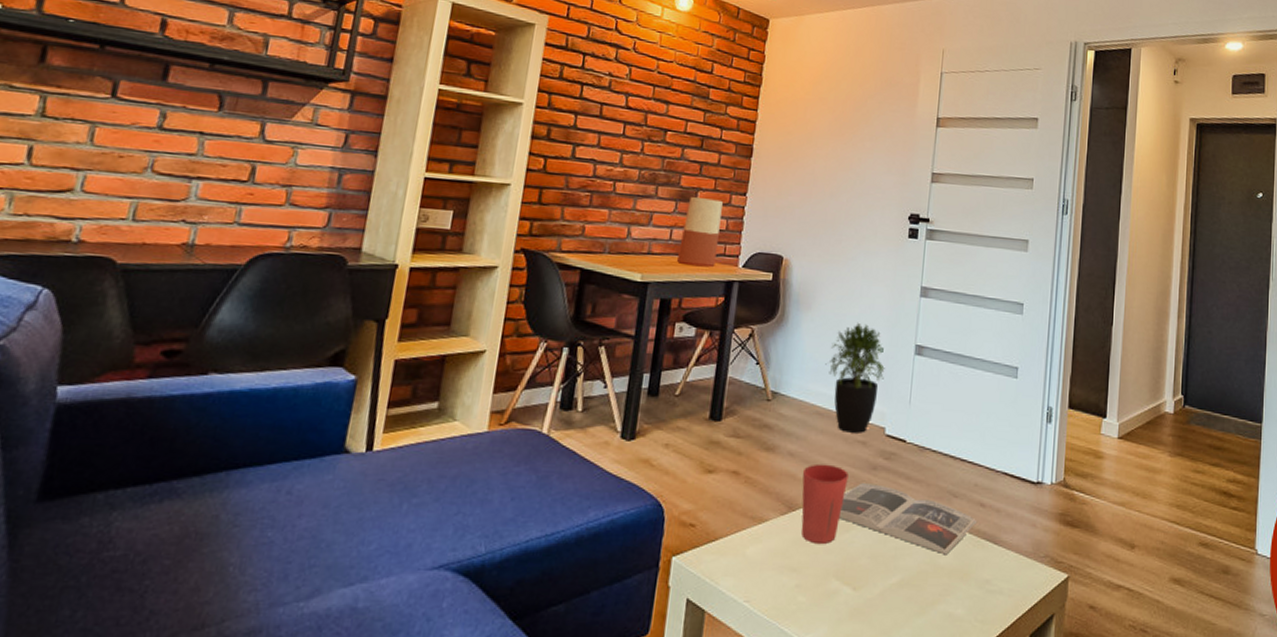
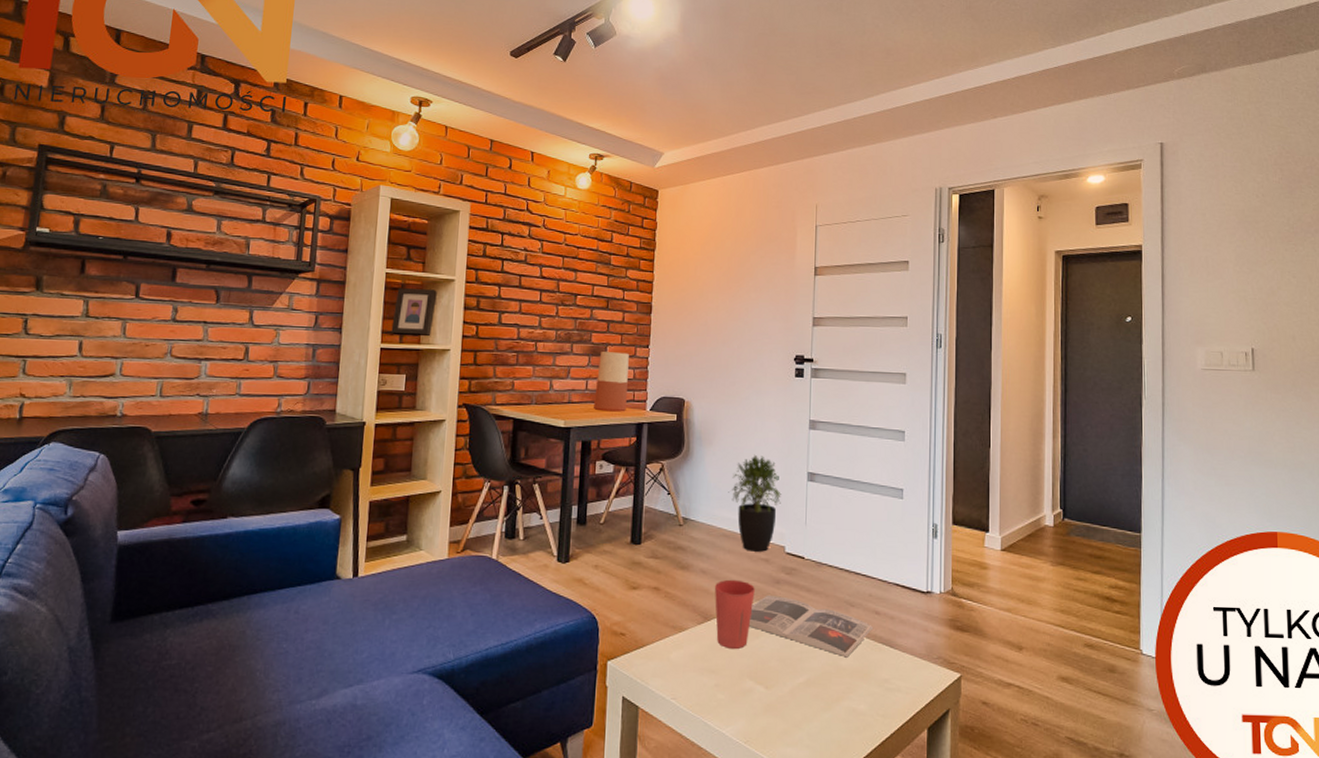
picture frame: none [439,108,500,166] -> present [391,288,437,336]

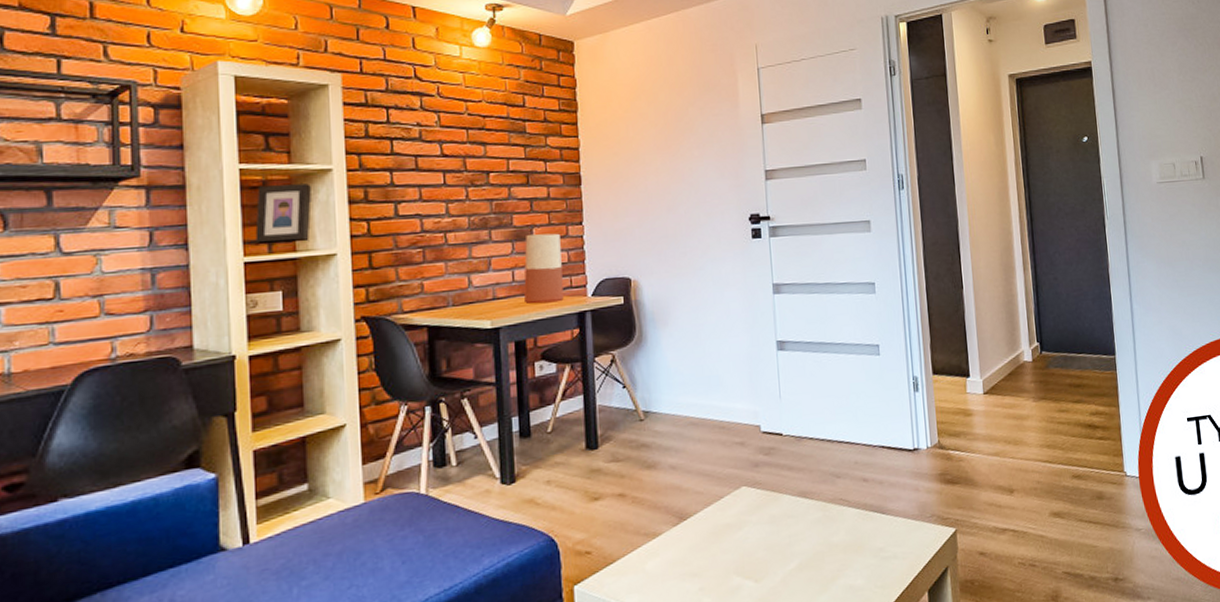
cup: present [715,579,755,649] -> none [688,470,733,547]
potted plant: present [732,454,781,552] -> none [694,329,750,437]
magazine: present [748,596,874,658] -> none [729,480,863,533]

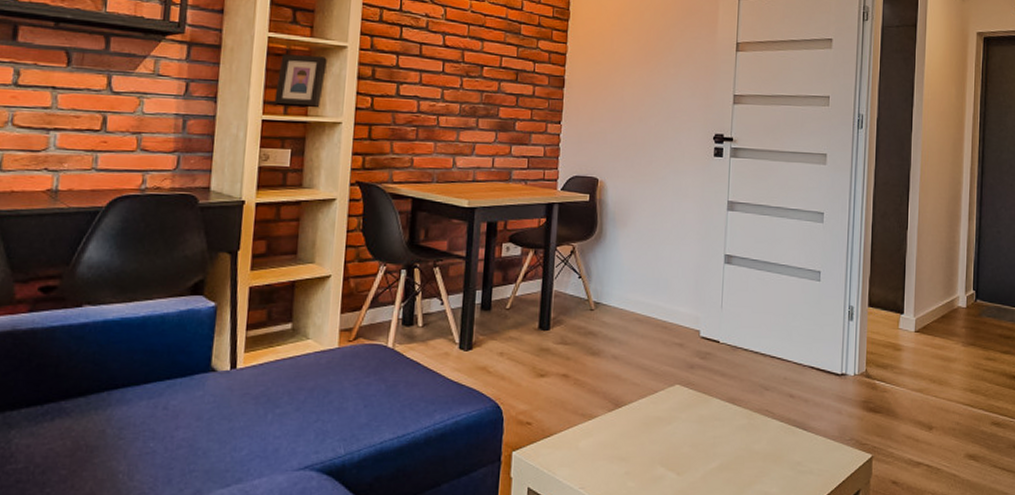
vase: present [524,233,564,305] -> none [501,127,539,192]

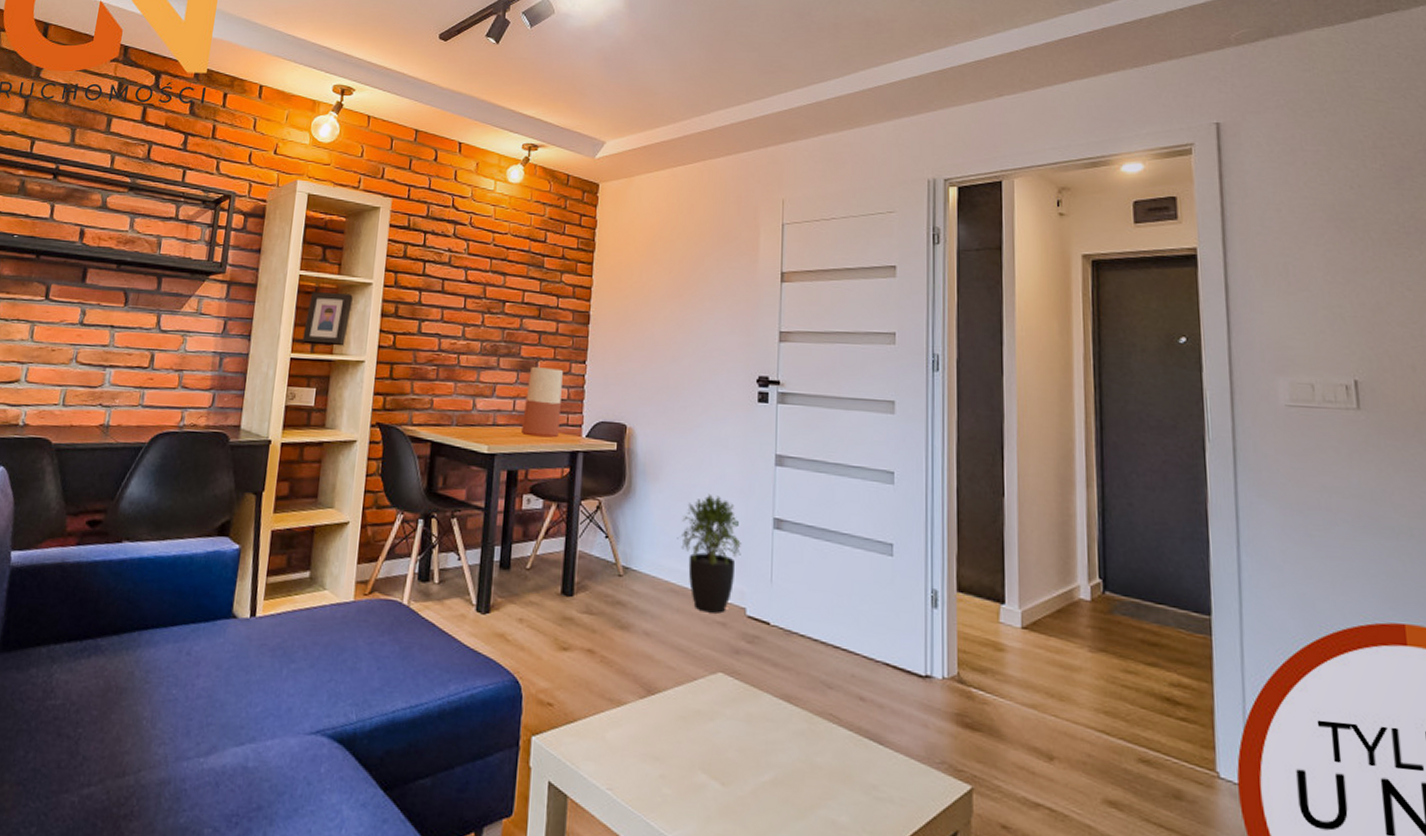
vase: none [501,127,539,192] -> present [522,367,563,438]
potted plant: none [646,236,697,336] -> present [681,493,741,614]

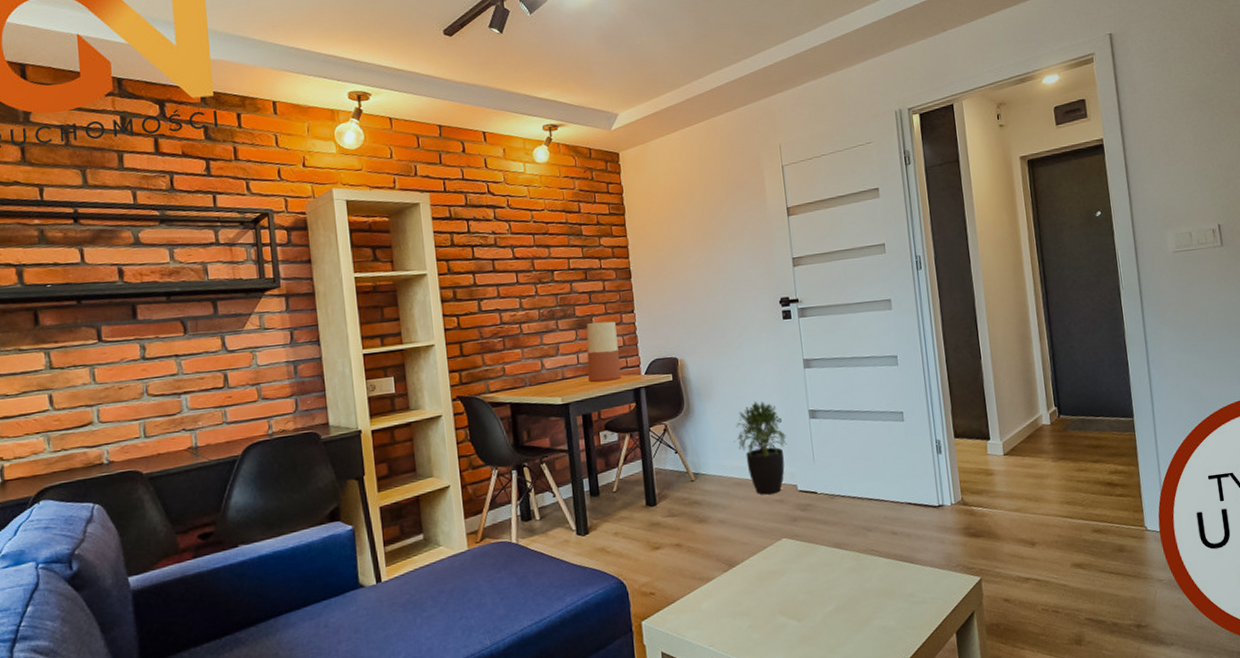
picture frame: present [302,292,353,345] -> none [369,287,412,338]

